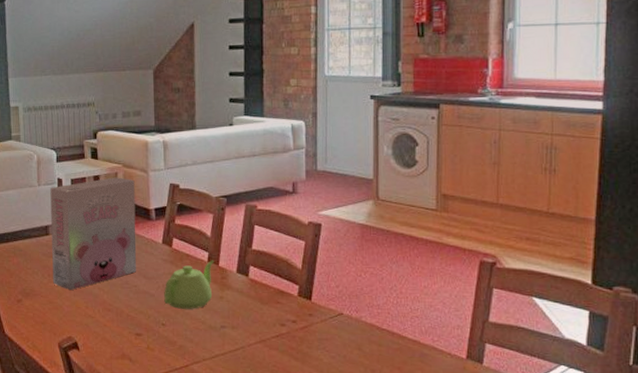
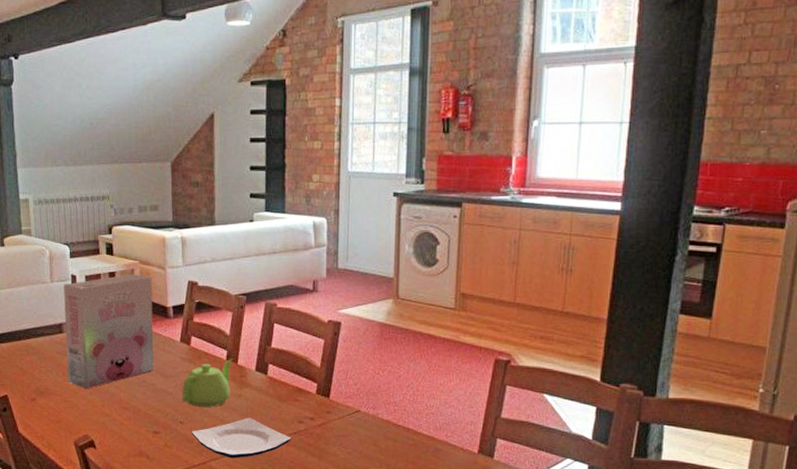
plate: none [173,320,274,362] -> present [191,417,291,459]

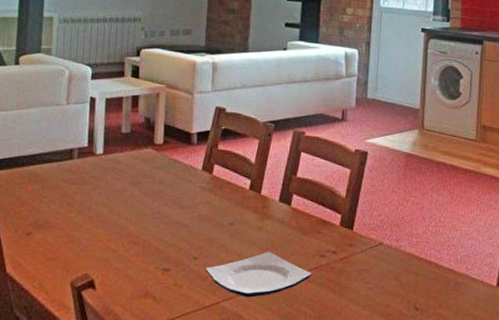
cereal box: present [63,274,154,388] -> none [72,98,178,221]
teapot: present [182,358,233,407] -> none [198,188,256,241]

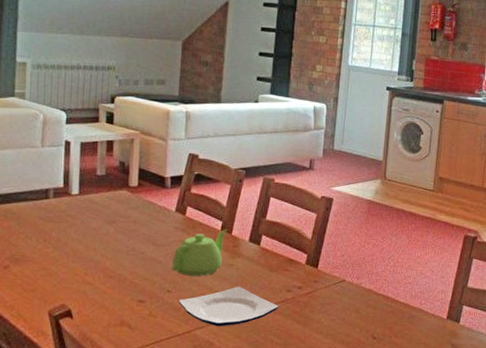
teapot: none [198,188,256,241] -> present [172,229,227,276]

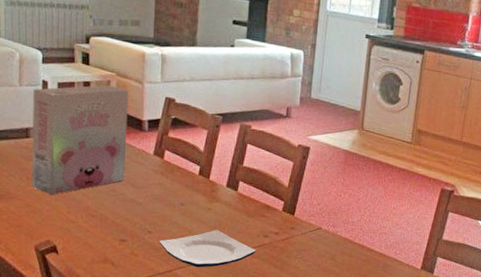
cereal box: none [49,143,152,256] -> present [32,85,128,195]
teapot: present [172,229,227,276] -> none [152,173,205,219]

